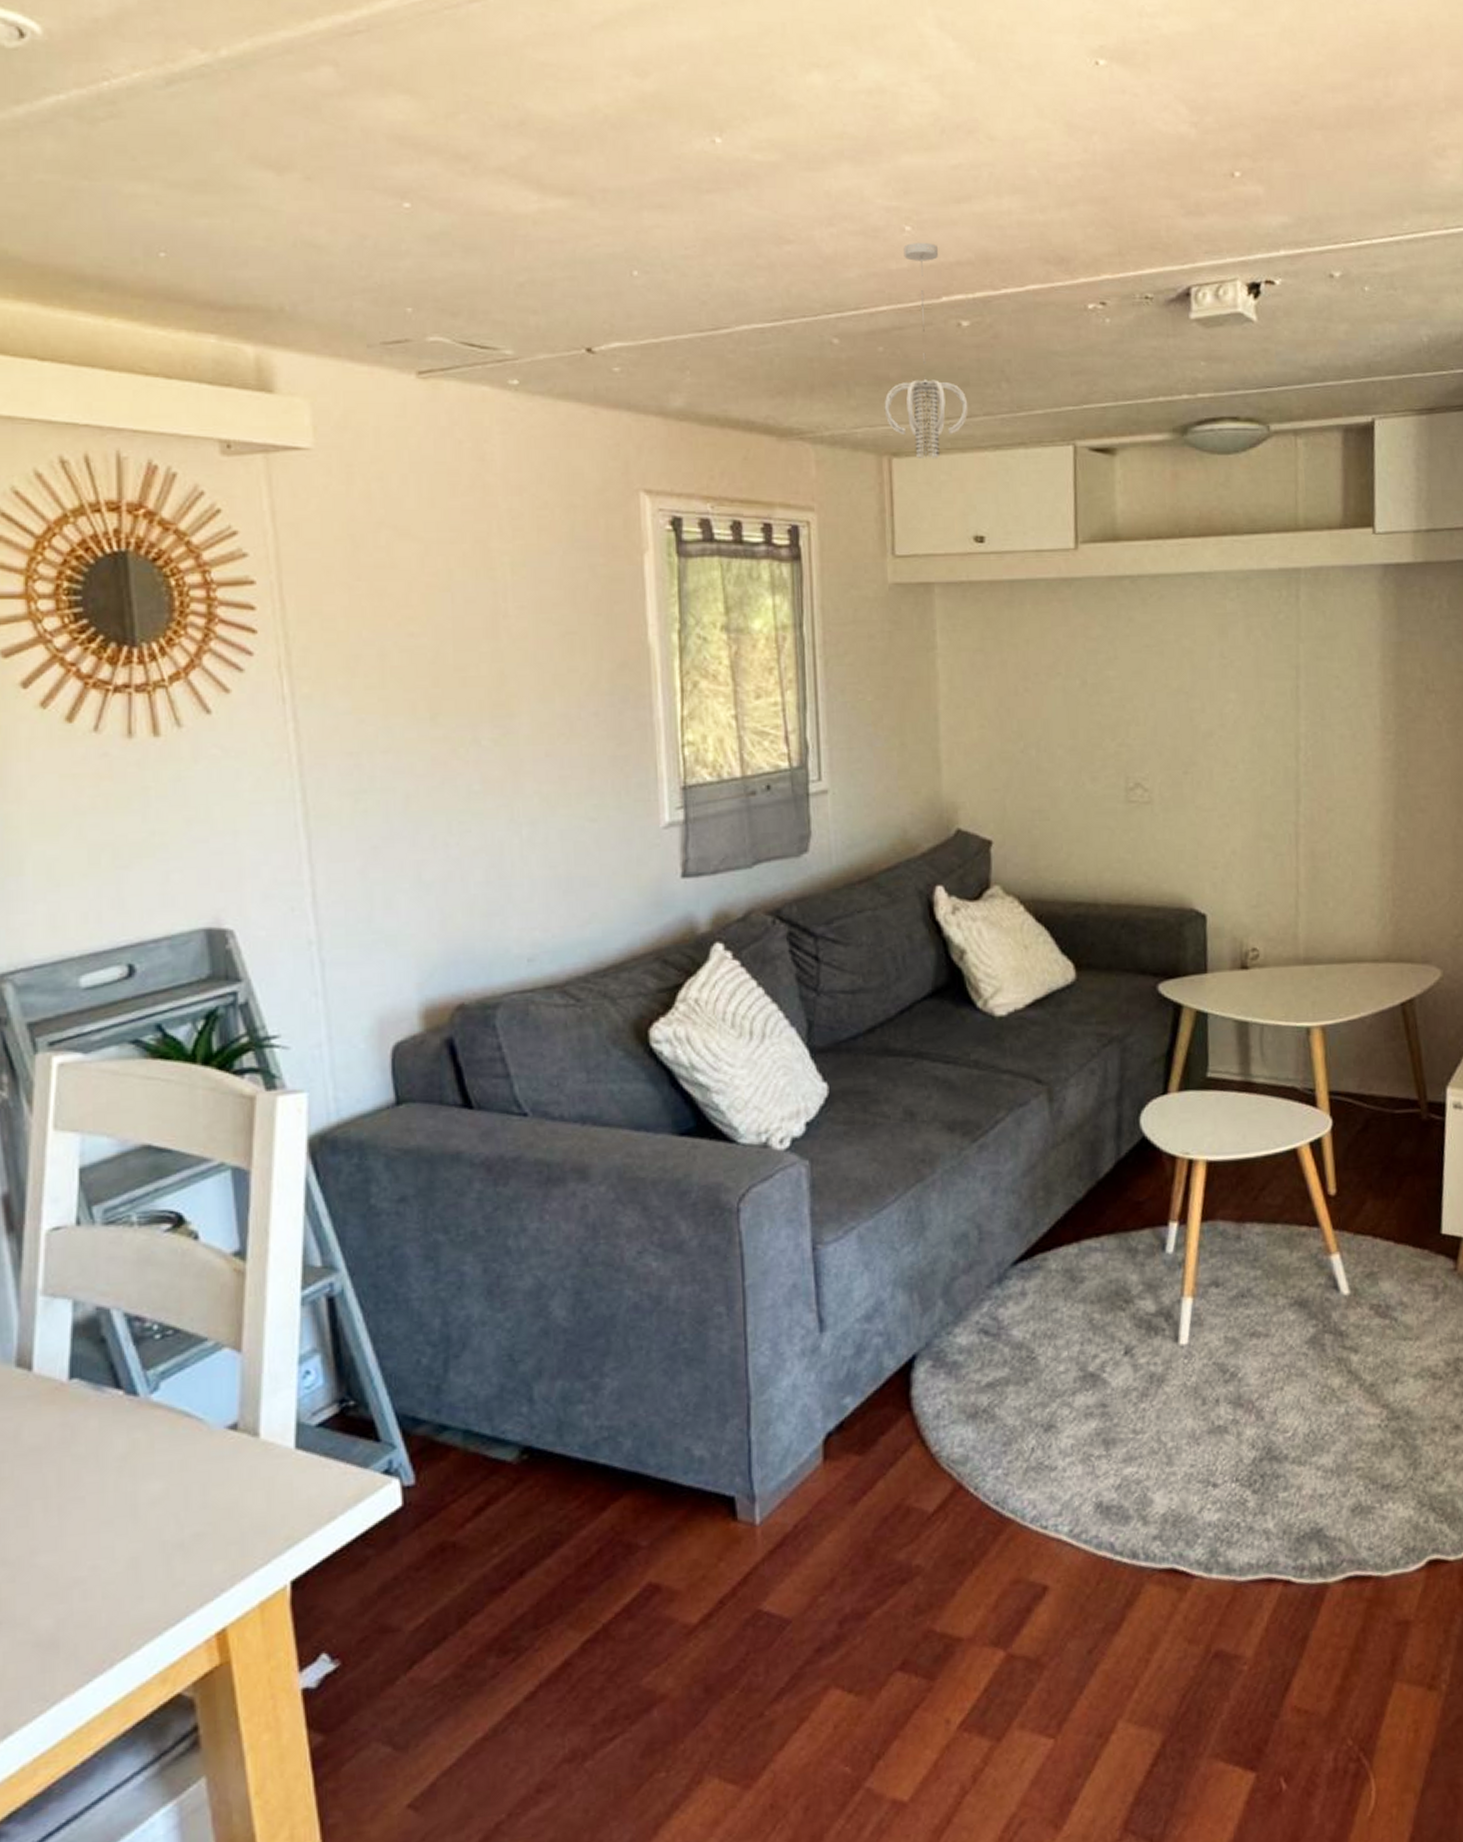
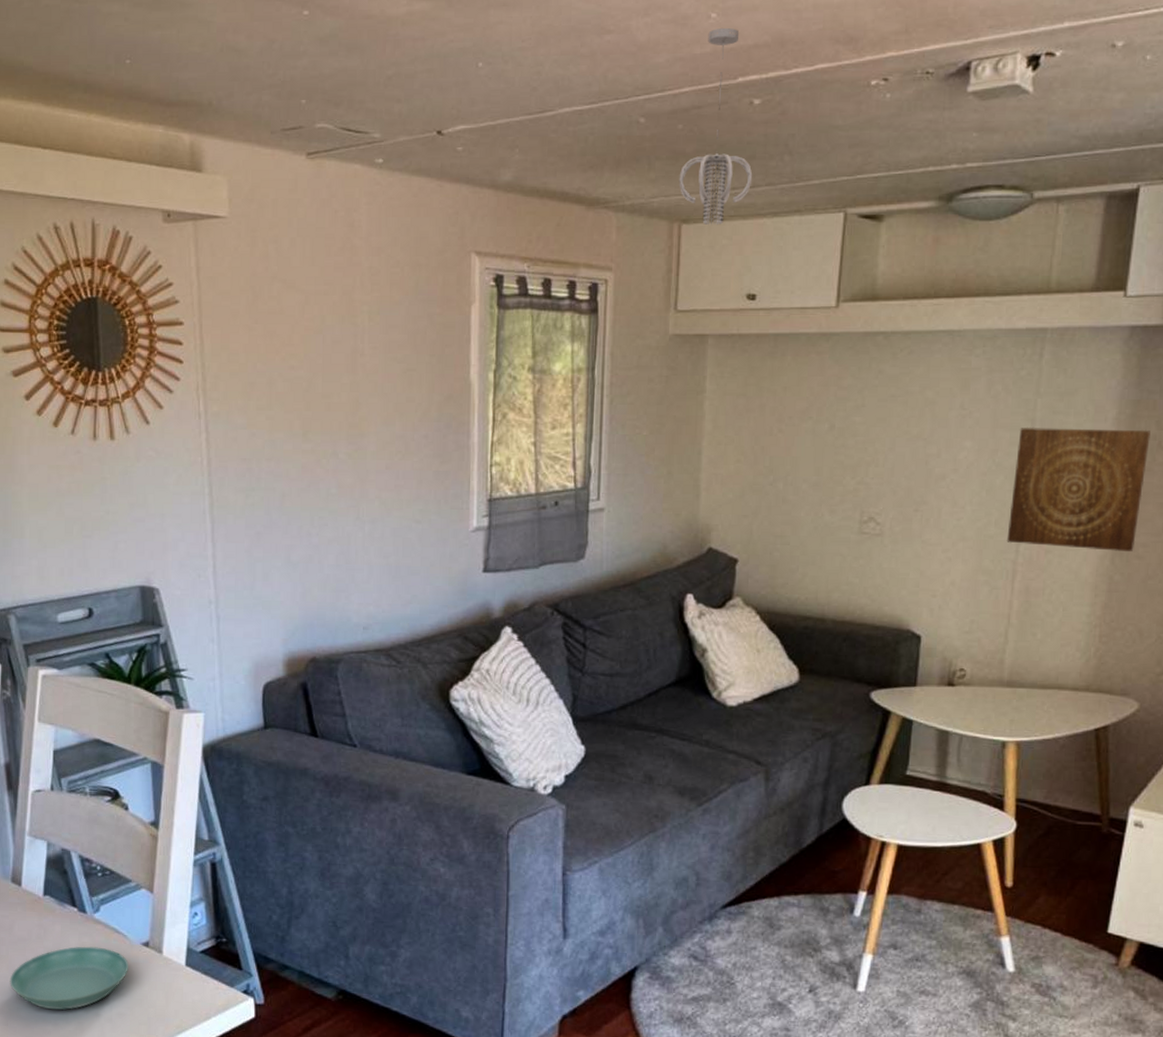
saucer: none [16,1441,207,1547] -> present [10,946,128,1011]
wall art: none [1285,673,1417,806] -> present [1006,427,1150,552]

